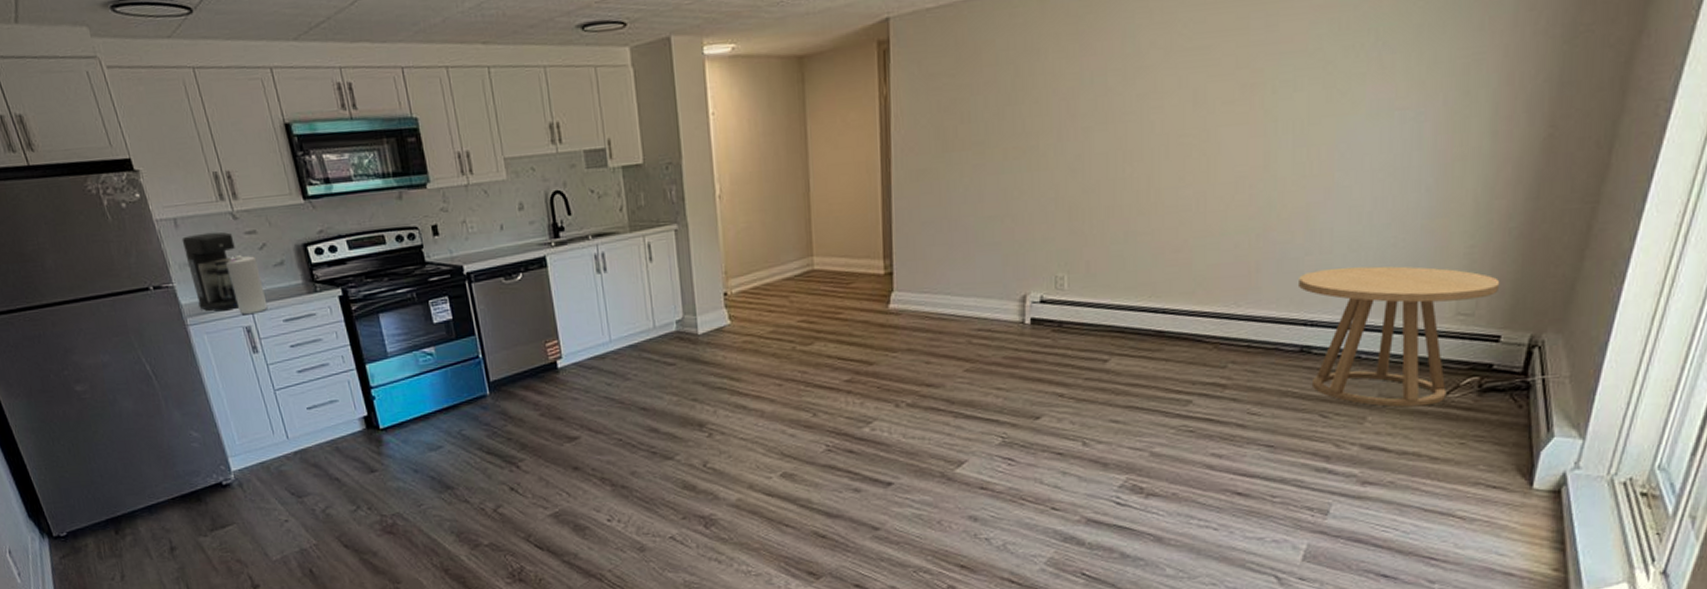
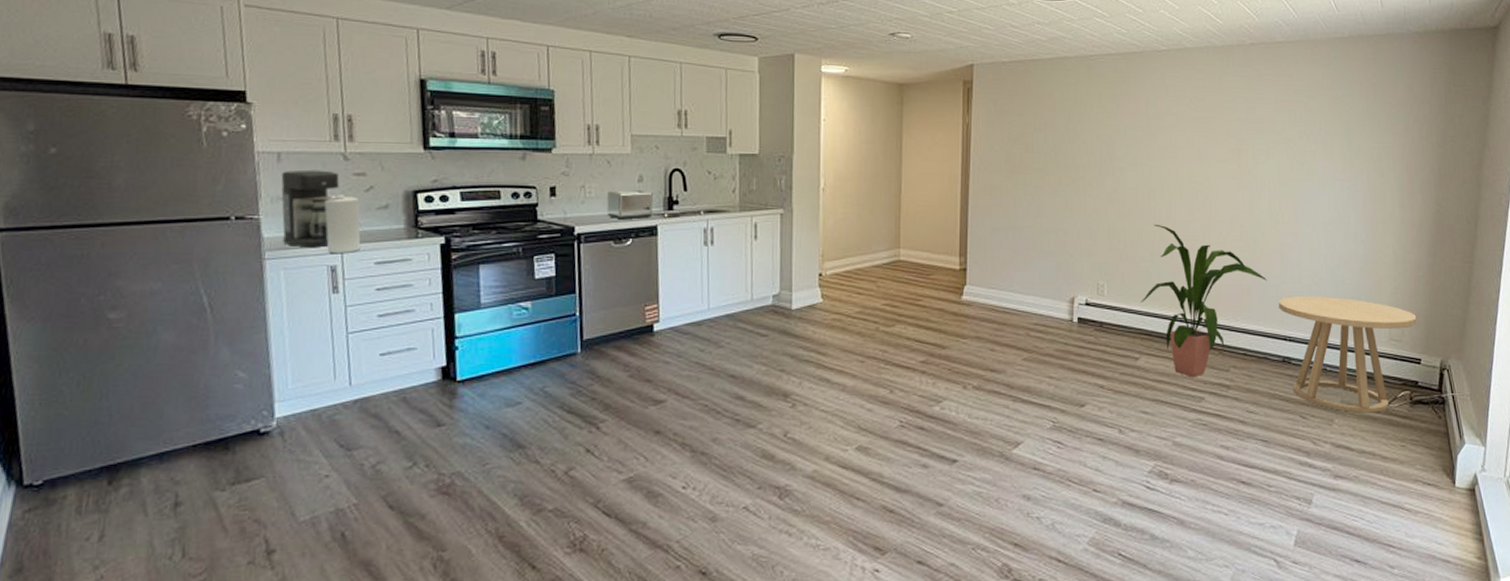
toaster: none [489,219,539,254] -> present [606,190,653,220]
house plant: none [1110,195,1283,378] -> present [1140,224,1267,378]

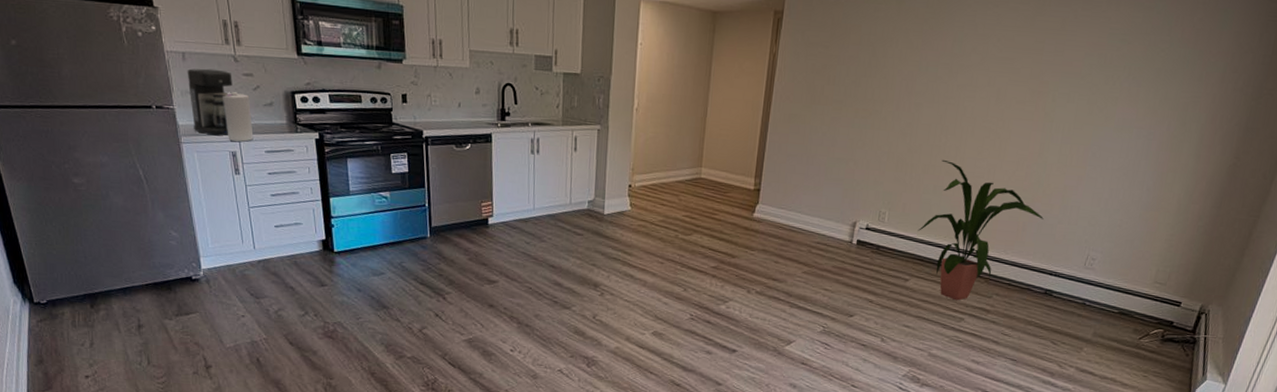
toaster: present [606,190,653,220] -> none [449,100,488,127]
side table: present [1279,297,1417,413] -> none [1049,236,1187,346]

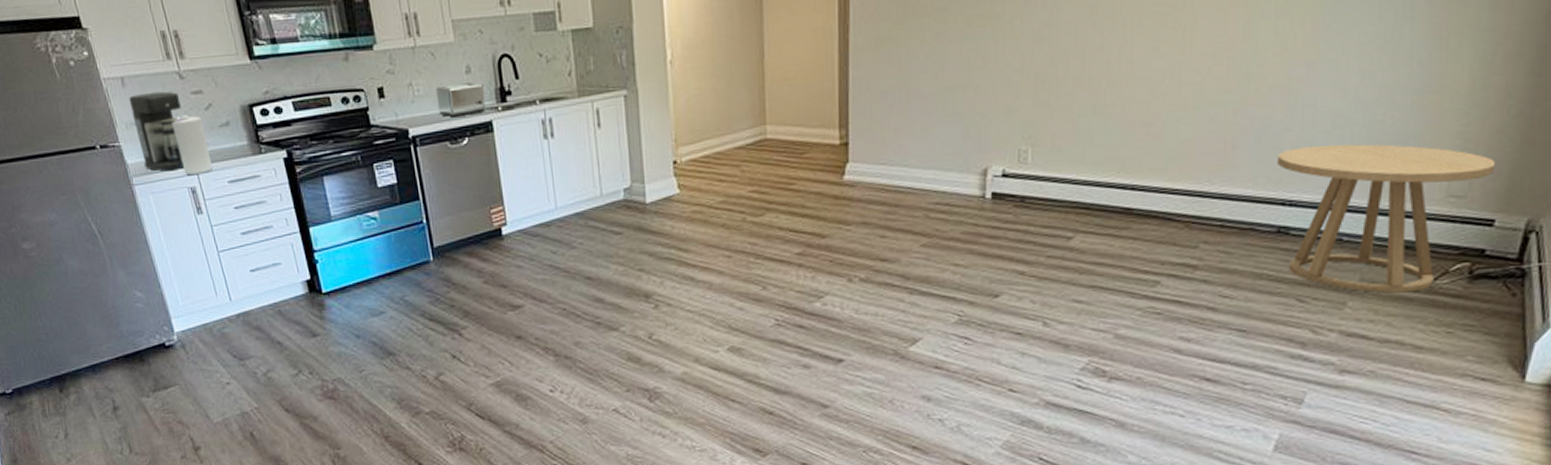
toaster: none [449,100,488,127] -> present [436,82,485,118]
house plant: present [917,159,1044,301] -> none [1076,66,1262,258]
side table: none [1049,236,1187,346] -> present [1278,144,1496,293]

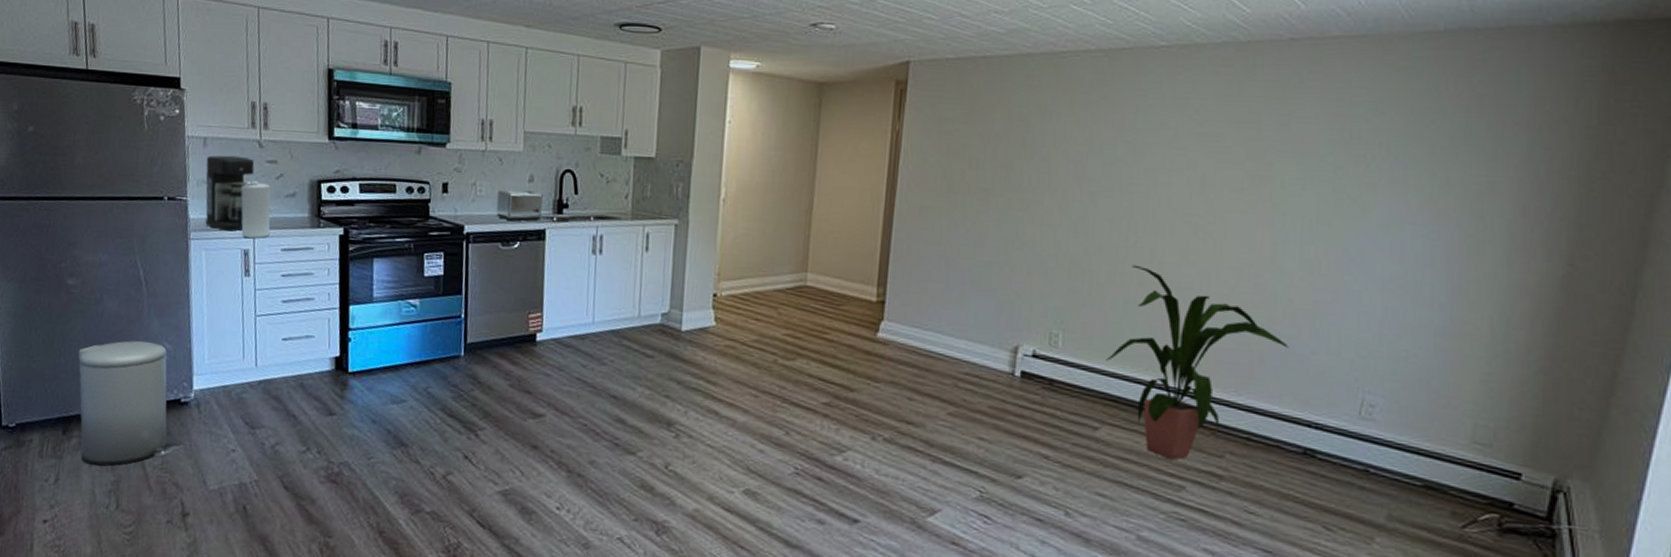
pedal bin: none [52,292,171,416] -> present [78,340,175,466]
house plant: none [1076,66,1262,258] -> present [1106,264,1288,460]
side table: present [1278,144,1496,293] -> none [1303,371,1520,537]

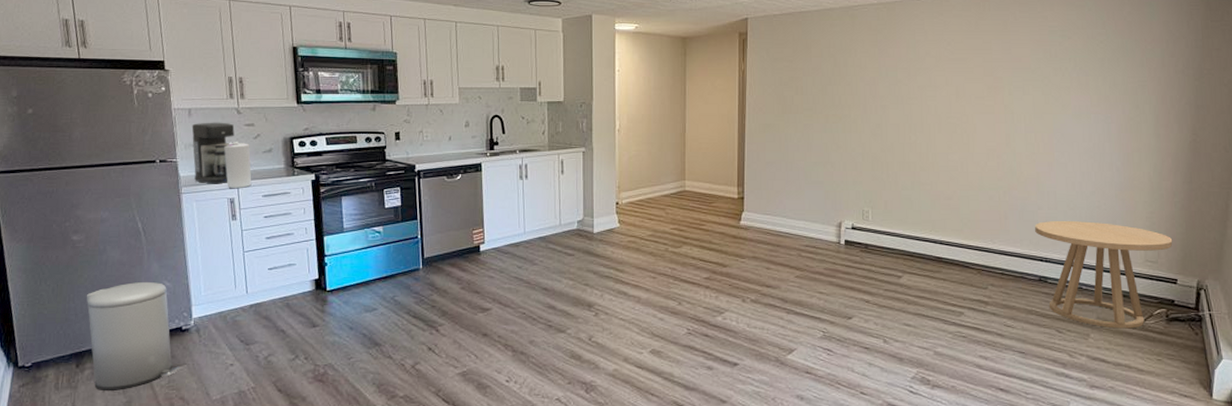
toaster: present [496,189,543,221] -> none [440,134,477,159]
house plant: present [1106,264,1288,460] -> none [902,156,1023,294]
side table: none [1303,371,1520,537] -> present [1035,221,1173,329]

